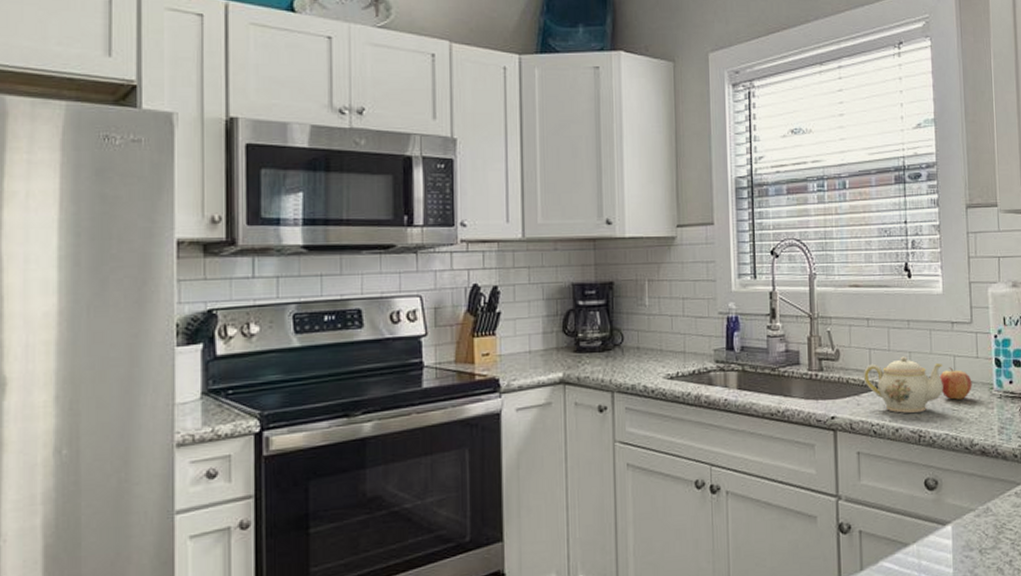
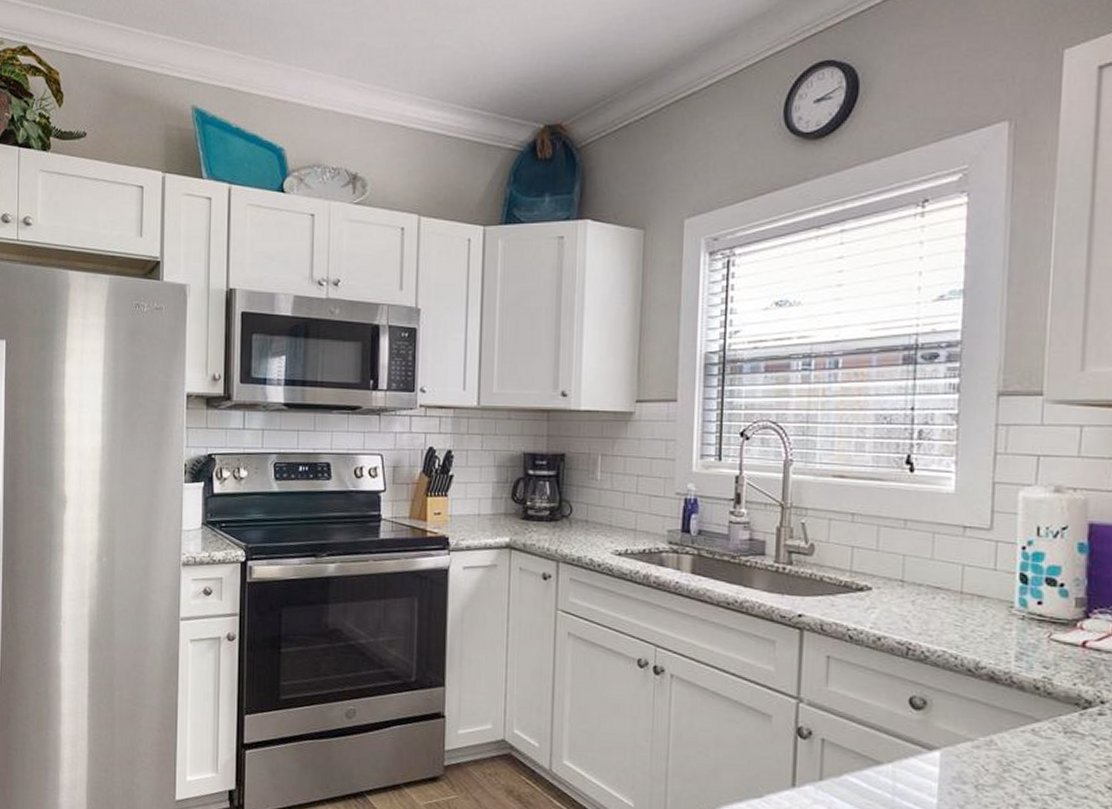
teapot: present [863,356,943,414] -> none [841,558,946,624]
fruit: present [939,367,972,400] -> none [940,577,985,615]

